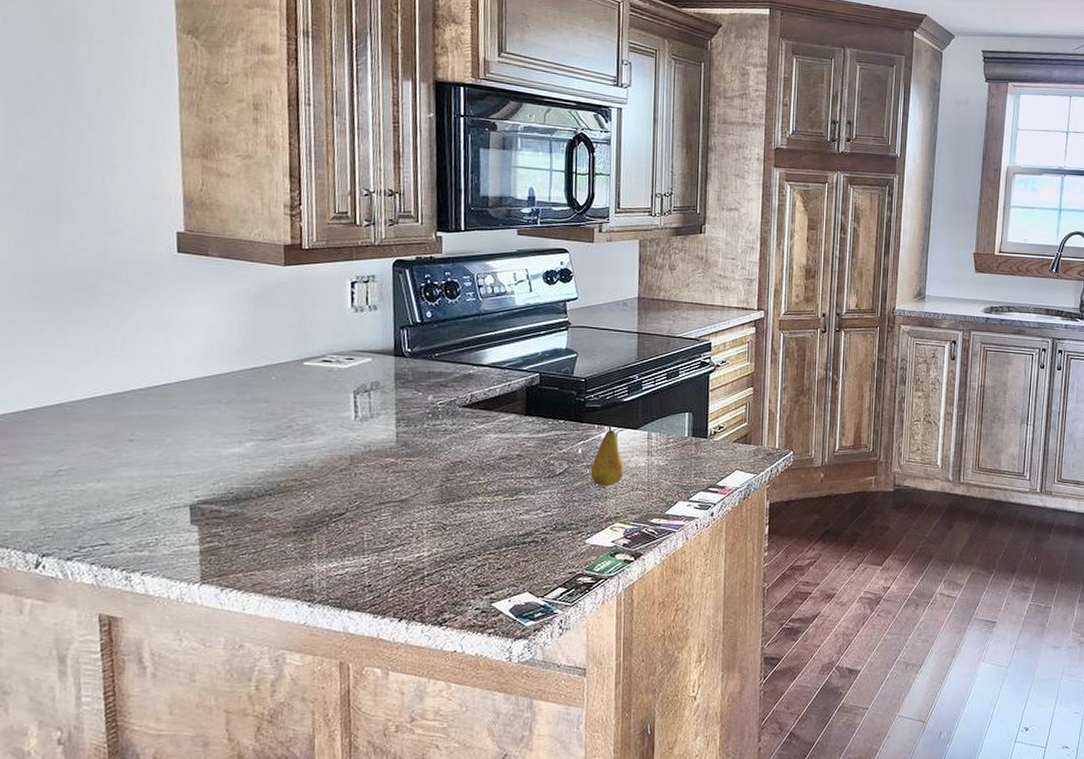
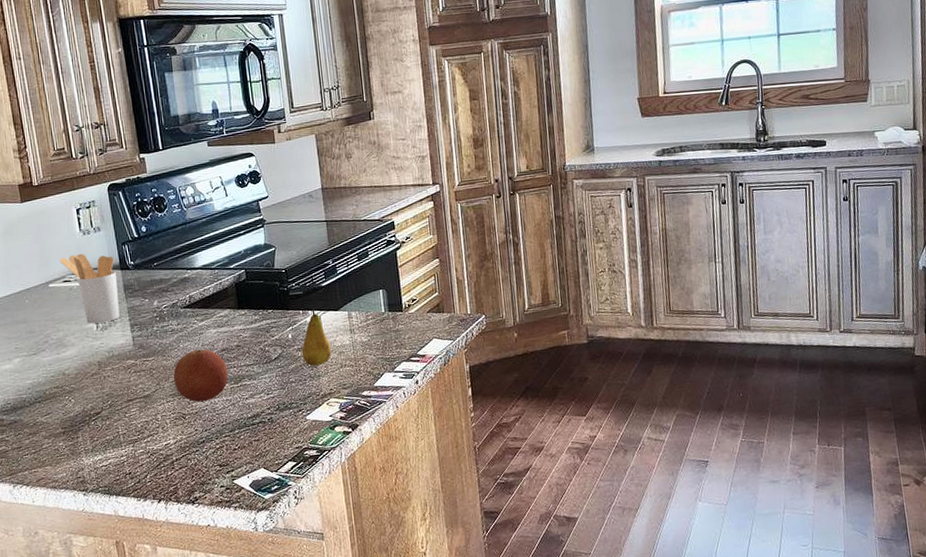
utensil holder: none [321,331,389,413] -> present [59,253,120,324]
fruit: none [439,454,503,512] -> present [173,349,228,402]

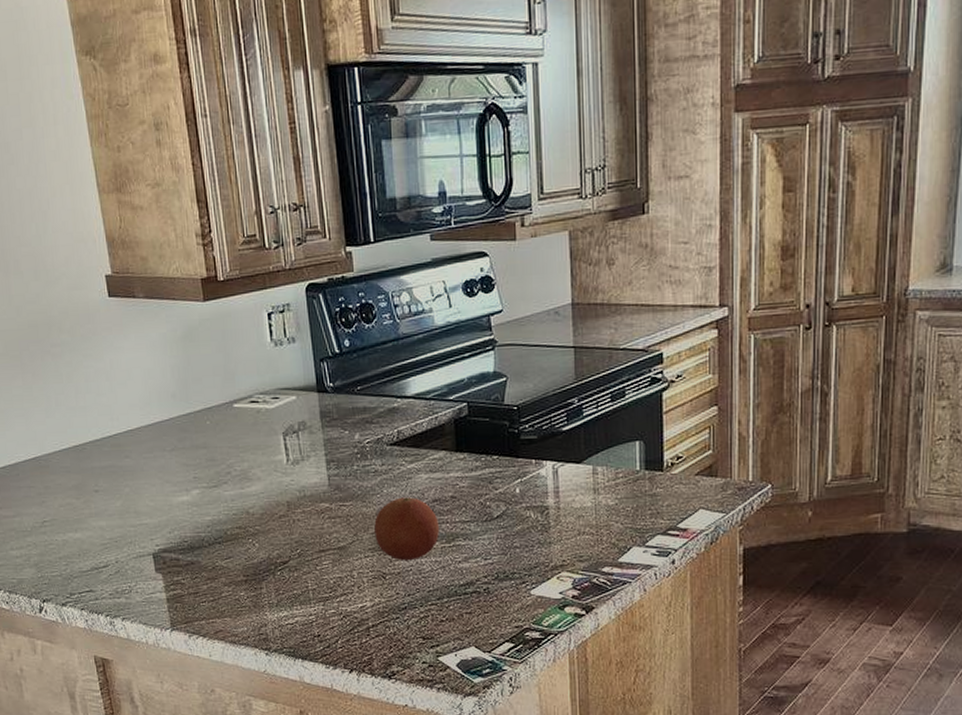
utensil holder: present [59,253,120,324] -> none [246,368,314,456]
fruit: present [301,307,332,366] -> none [530,456,568,529]

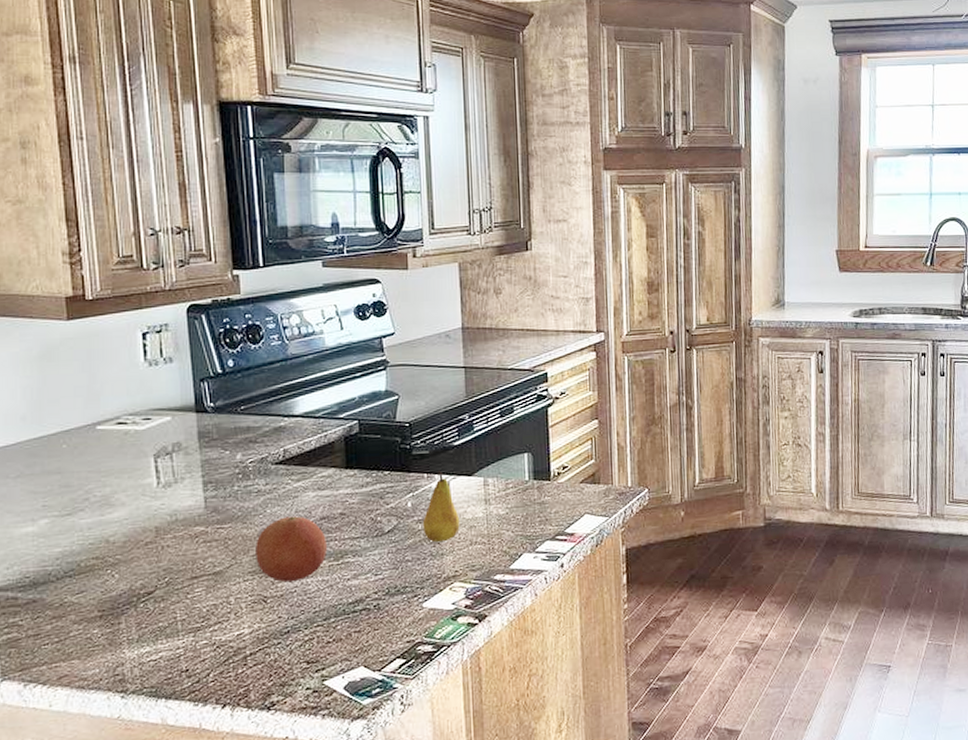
fruit: none [530,456,568,529] -> present [422,470,460,542]

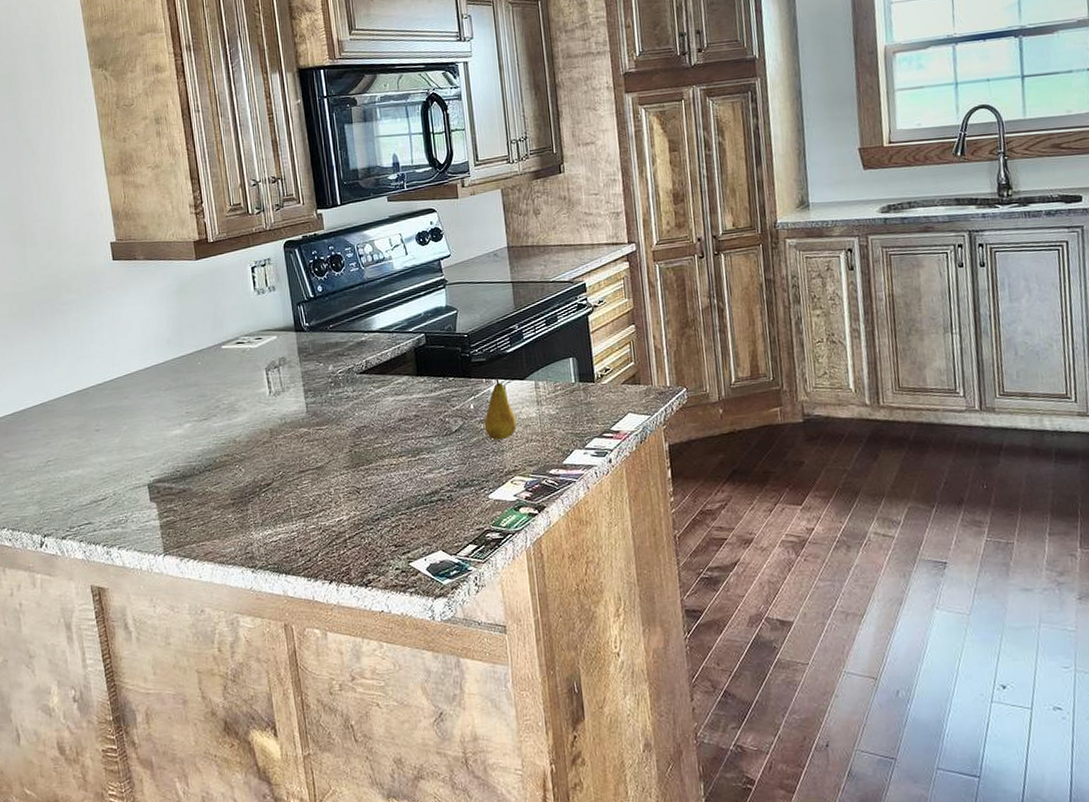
fruit: present [255,516,327,582] -> none [348,418,406,475]

